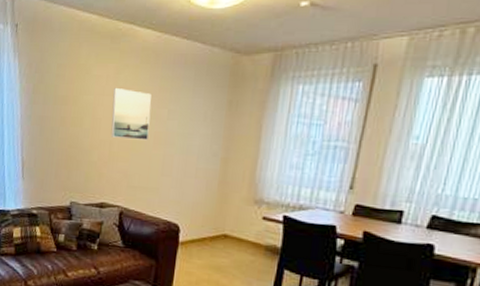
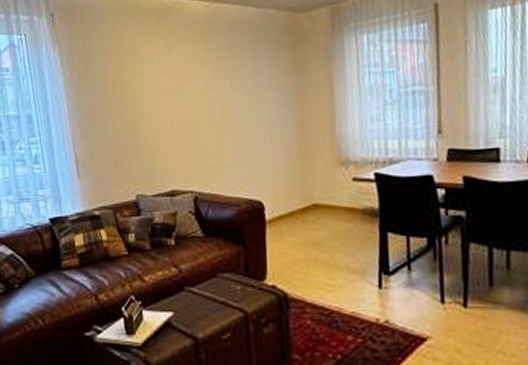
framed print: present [111,87,152,140] -> none [167,64,213,117]

